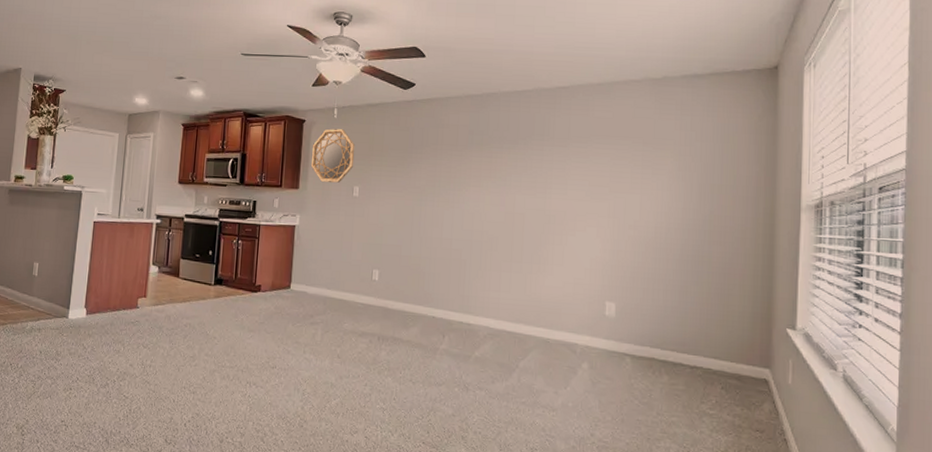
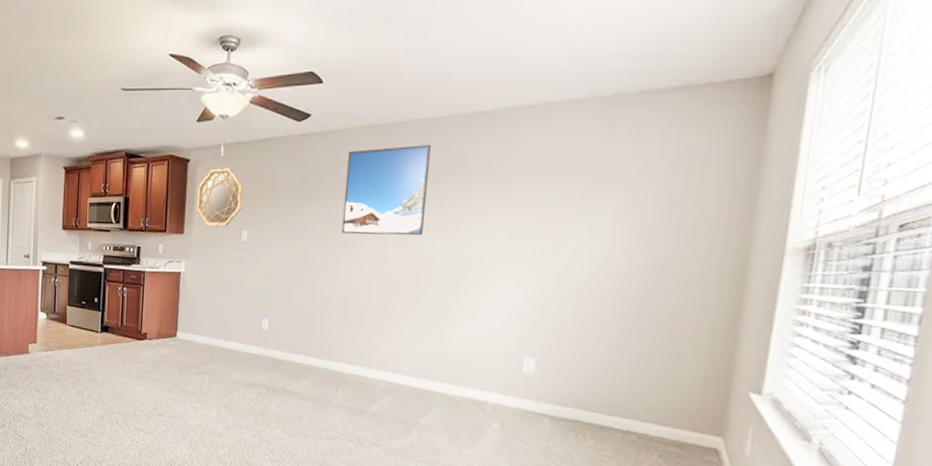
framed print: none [444,113,519,193] -> present [341,145,431,236]

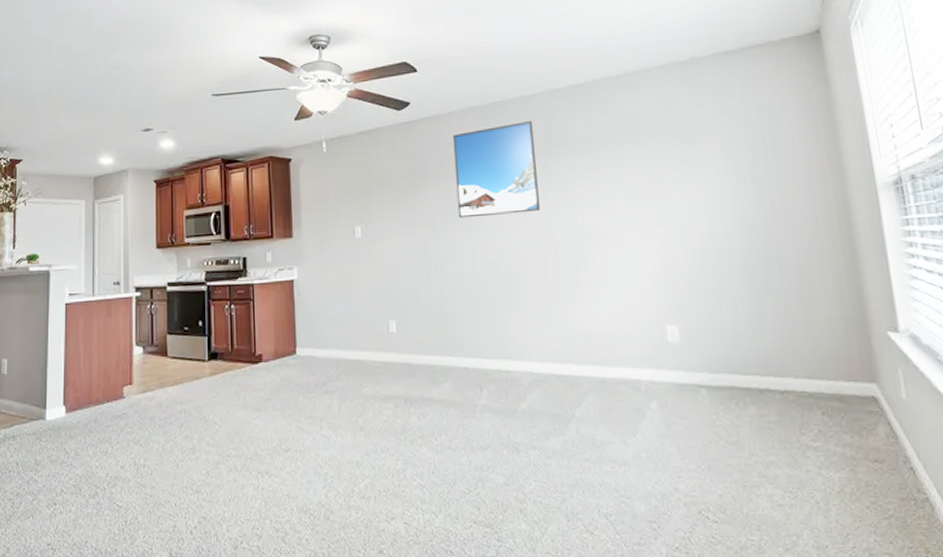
home mirror: present [196,168,244,227] -> none [302,164,352,226]

